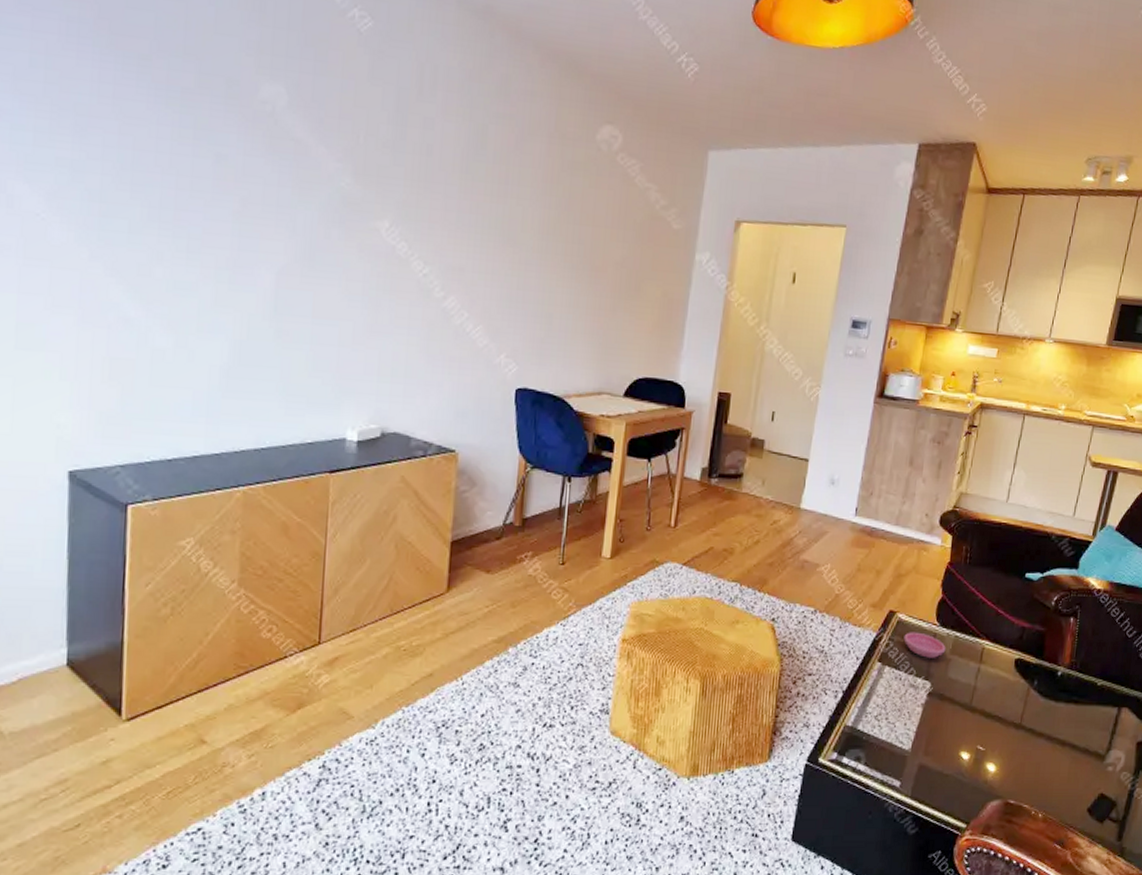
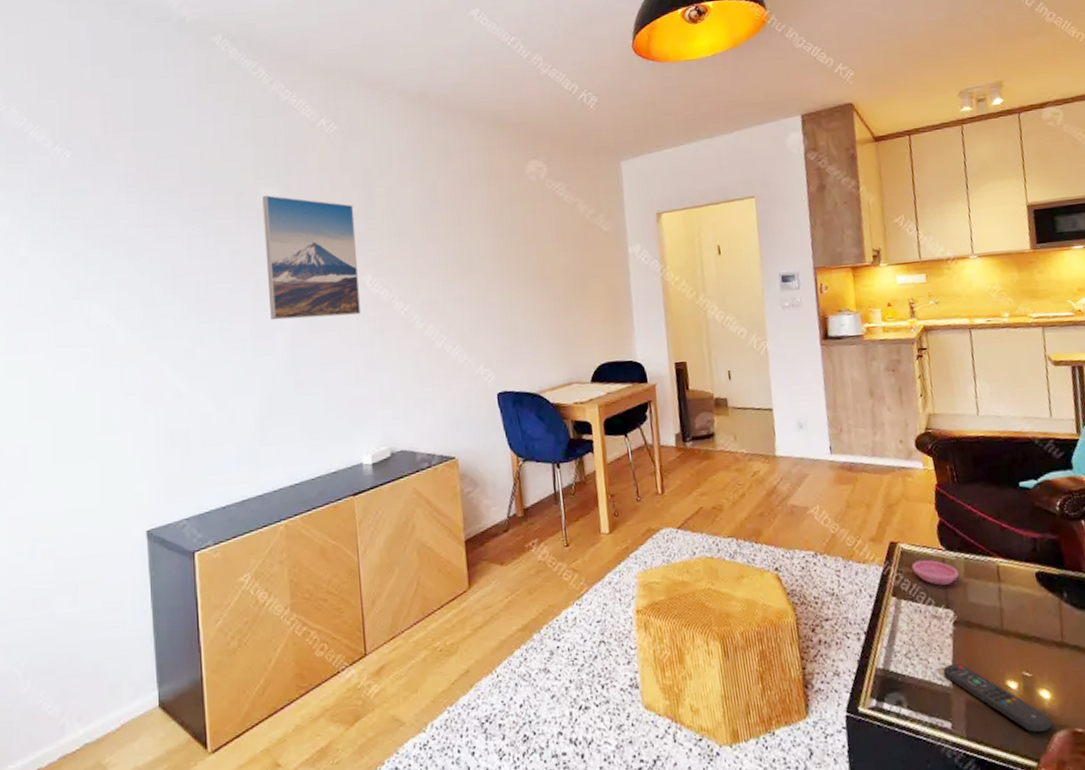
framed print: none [255,91,380,267] -> present [262,195,360,321]
remote control: none [905,730,990,799] -> present [942,663,1052,732]

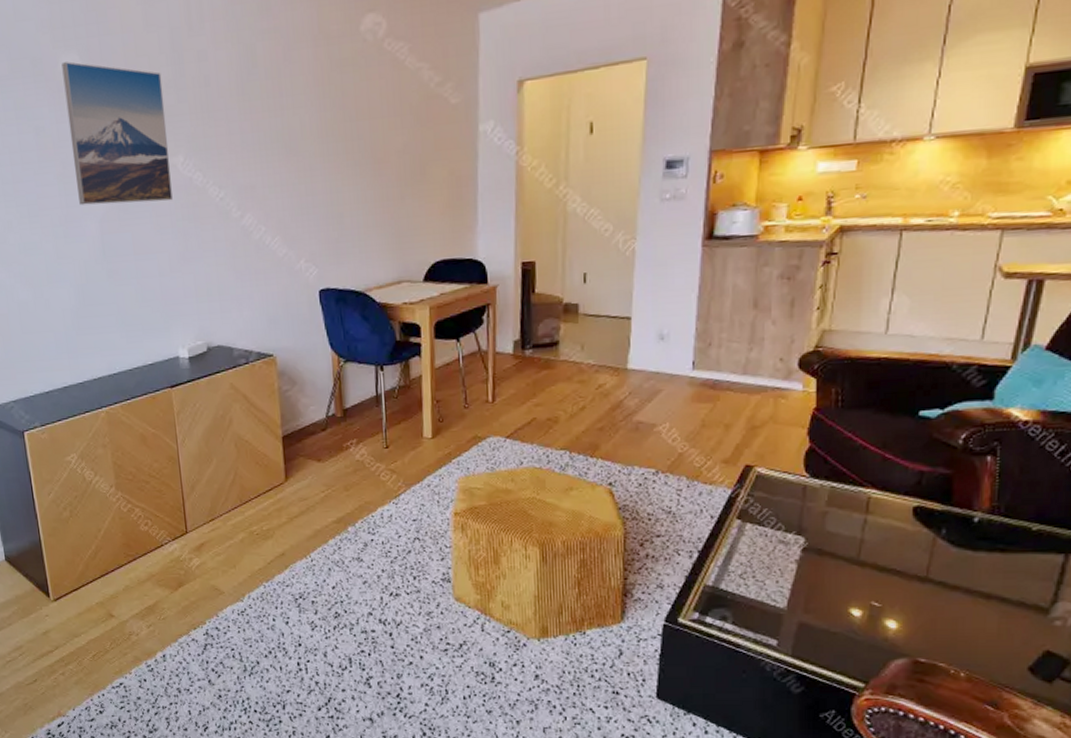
saucer: present [911,559,960,585] -> none [766,485,820,512]
remote control: present [942,663,1052,732] -> none [779,587,891,657]

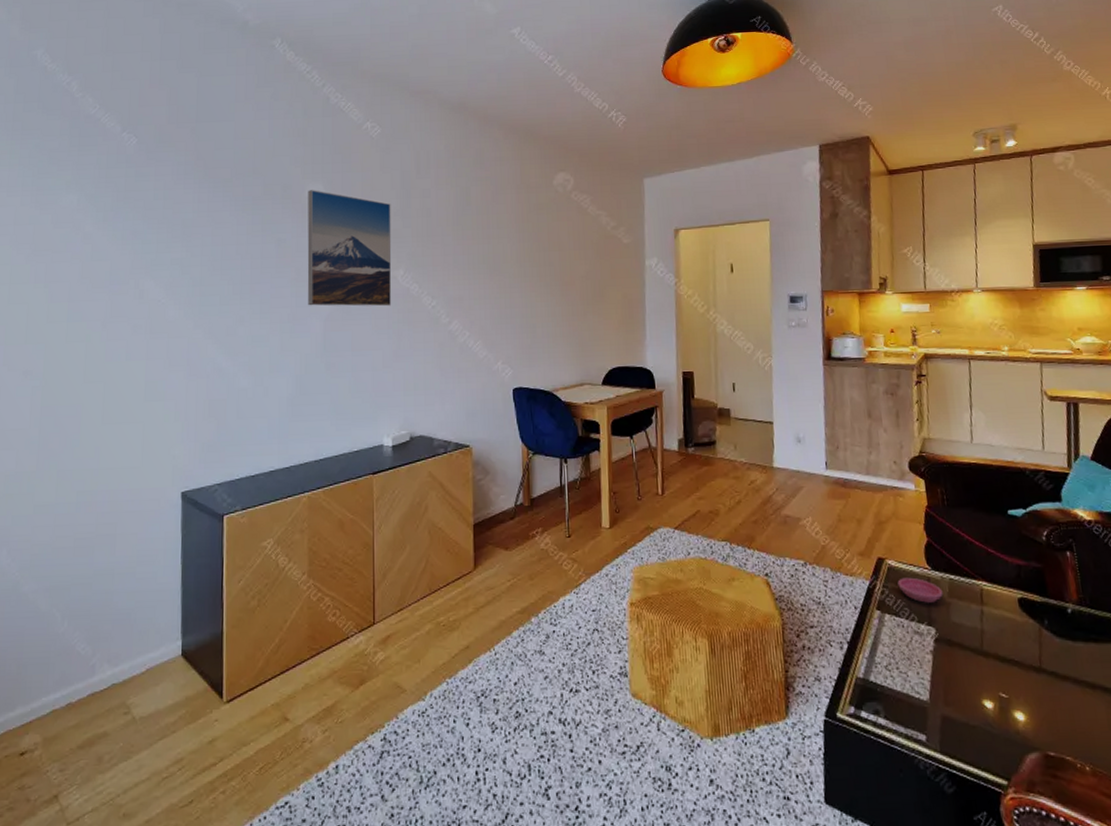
saucer: none [766,485,820,512] -> present [897,577,943,603]

